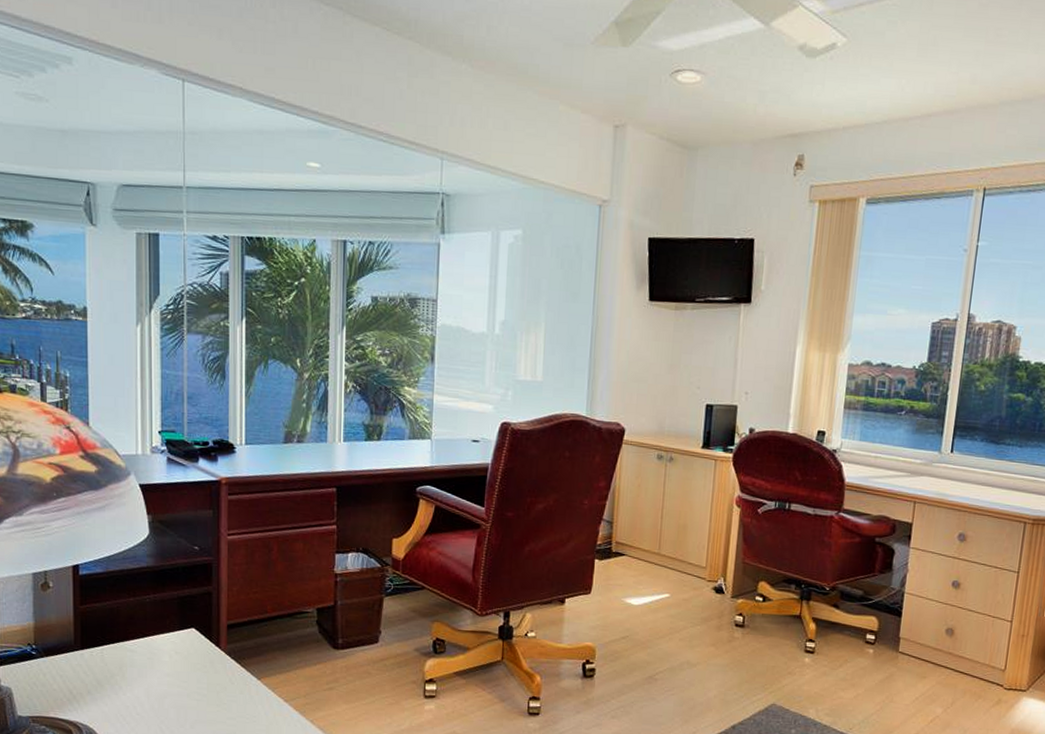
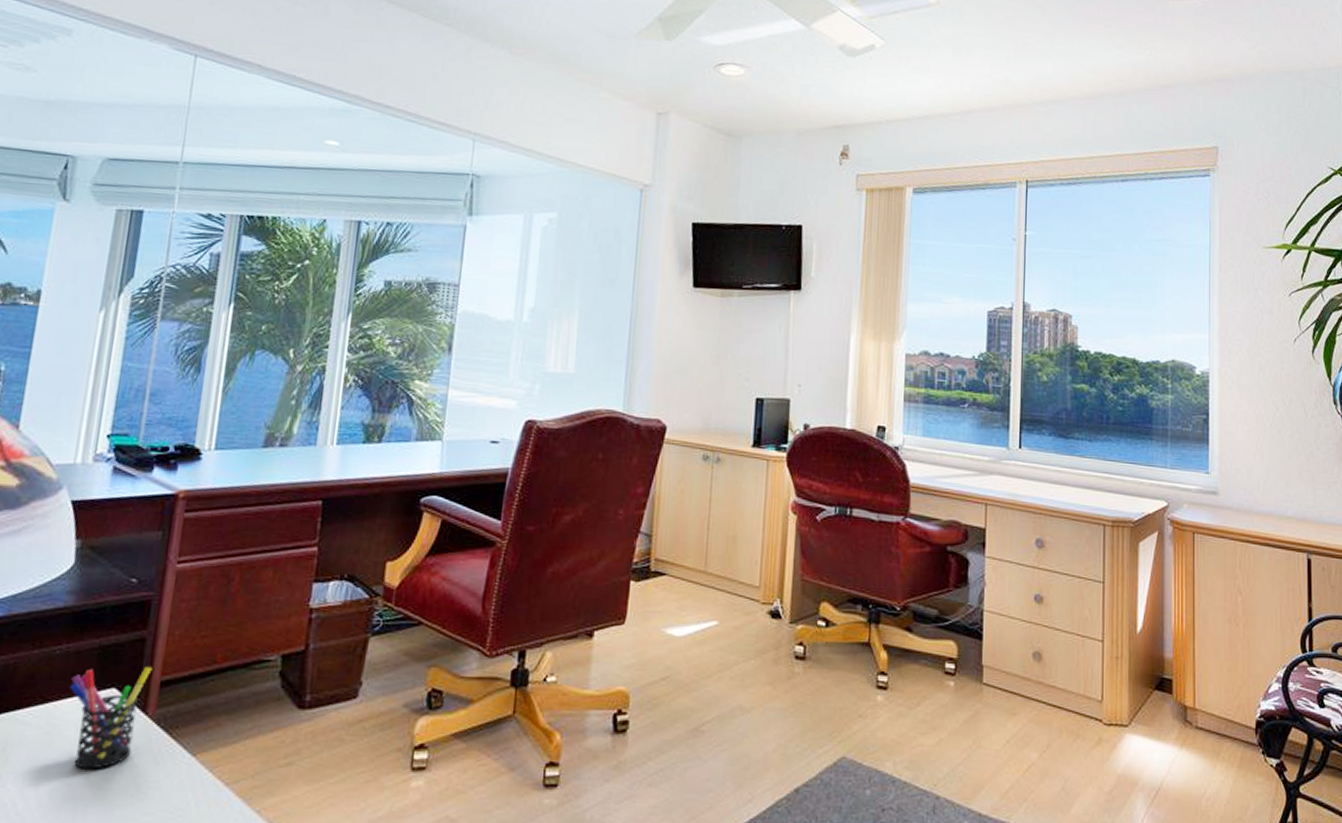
pen holder: none [161,613,220,686] -> present [70,667,153,770]

